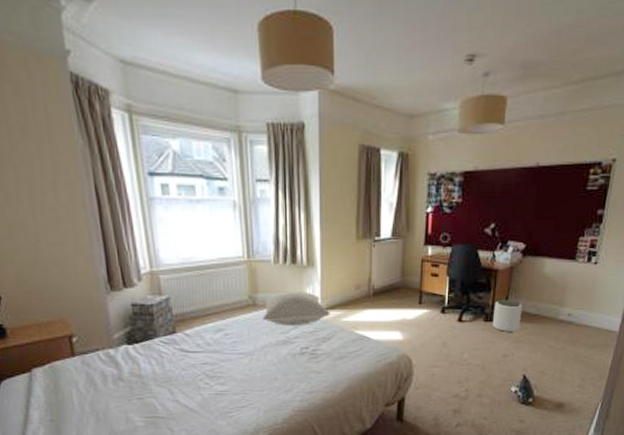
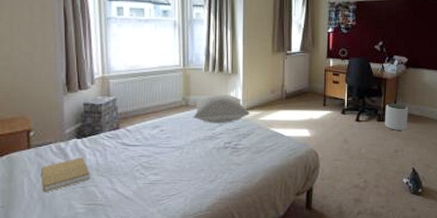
book: none [90,366,147,405] -> present [42,157,90,193]

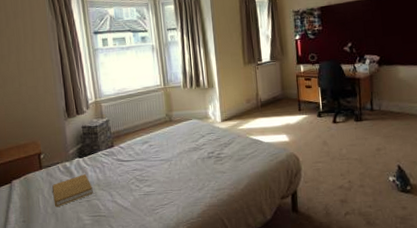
pillow: present [193,95,250,123] -> none [176,108,229,136]
plant pot: present [384,103,408,130] -> none [362,102,387,129]

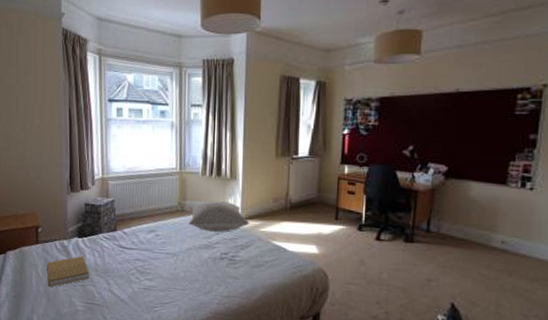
pillow: none [176,108,229,136] -> present [188,201,249,232]

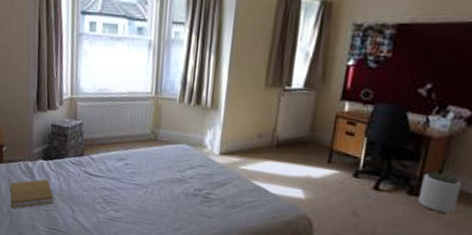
pillow: present [188,201,249,232] -> none [161,131,229,167]
plant pot: none [413,221,447,256] -> present [417,172,462,213]

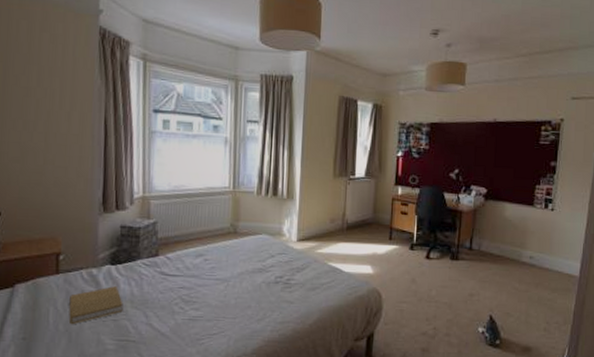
plant pot: present [417,172,462,213] -> none [458,240,487,271]

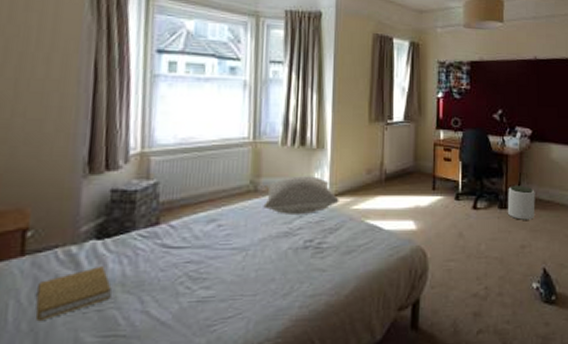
pillow: none [241,222,306,255] -> present [263,176,339,214]
plant pot: none [458,240,487,271] -> present [507,186,535,220]

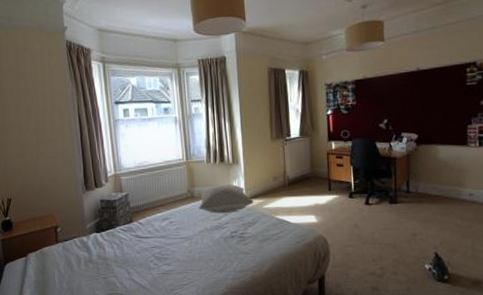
book: present [35,266,112,322] -> none [68,250,110,284]
plant pot: present [507,186,535,220] -> none [397,183,425,213]

